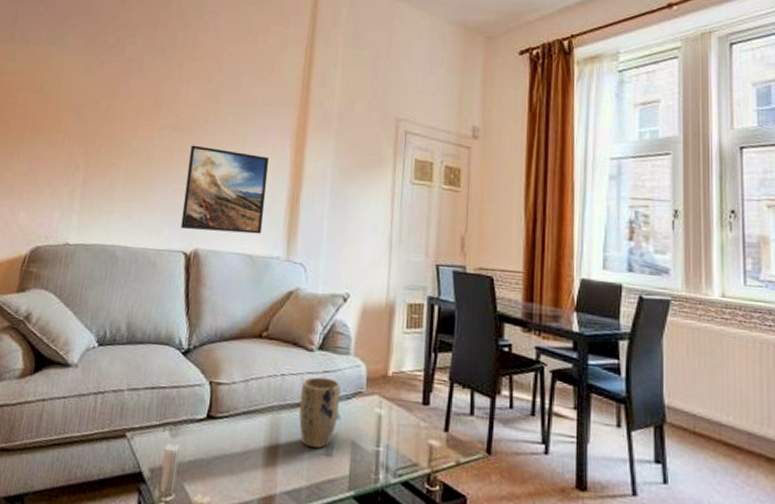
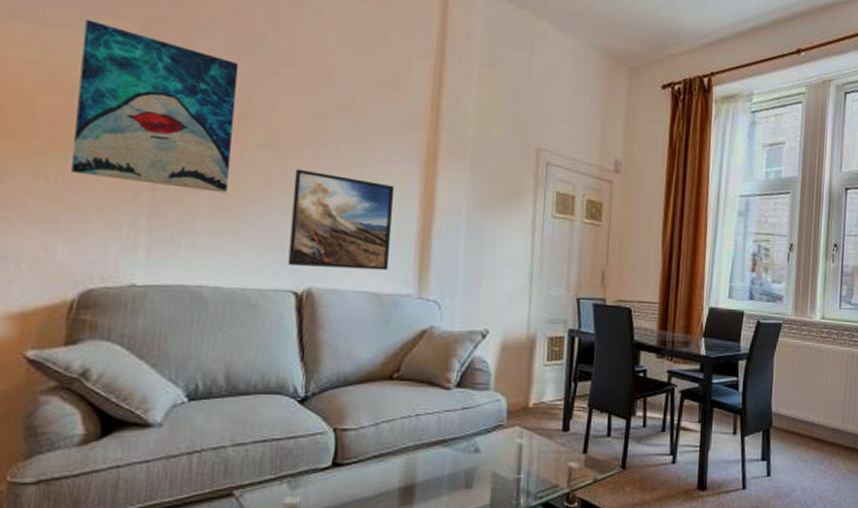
wall art: none [35,37,154,167] -> present [72,19,239,193]
plant pot: present [299,377,341,449] -> none [437,415,480,483]

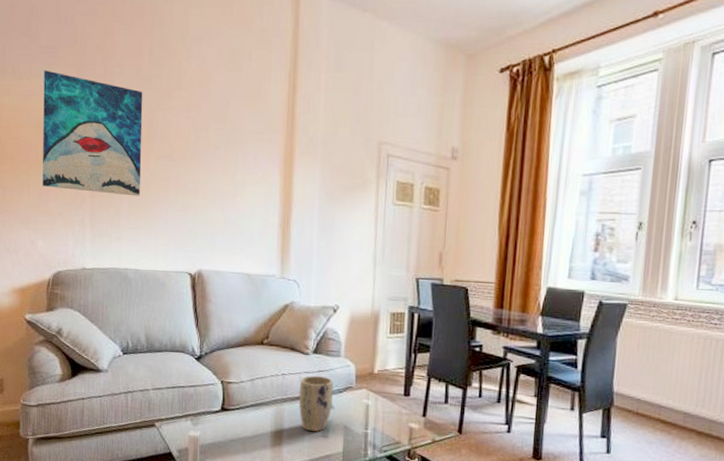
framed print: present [288,169,395,271] -> none [184,174,261,255]
plant pot: none [437,415,480,483] -> present [299,376,333,432]

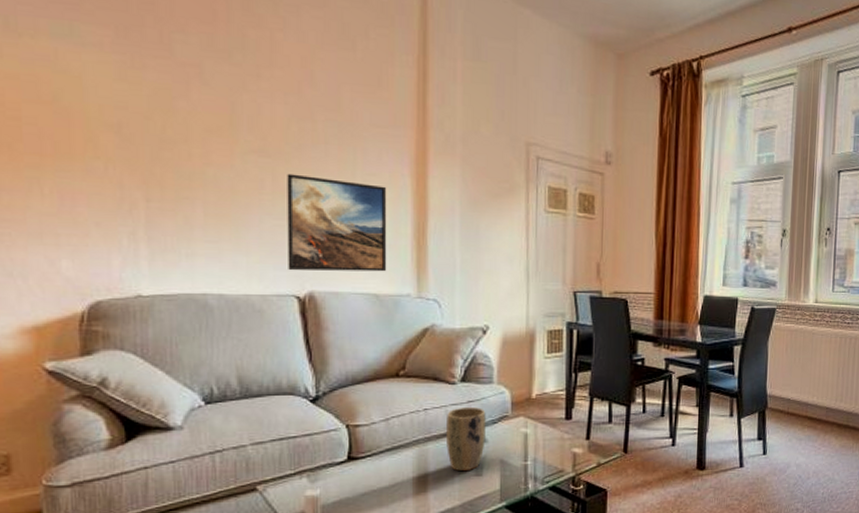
wall art: present [43,70,143,197] -> none [59,27,222,201]
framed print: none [184,174,261,255] -> present [287,173,387,272]

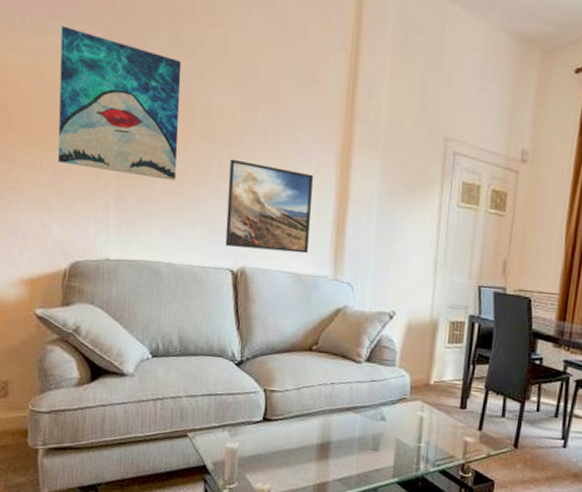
wall art: none [59,27,222,201] -> present [59,25,182,181]
plant pot: present [447,407,486,472] -> none [348,385,386,445]

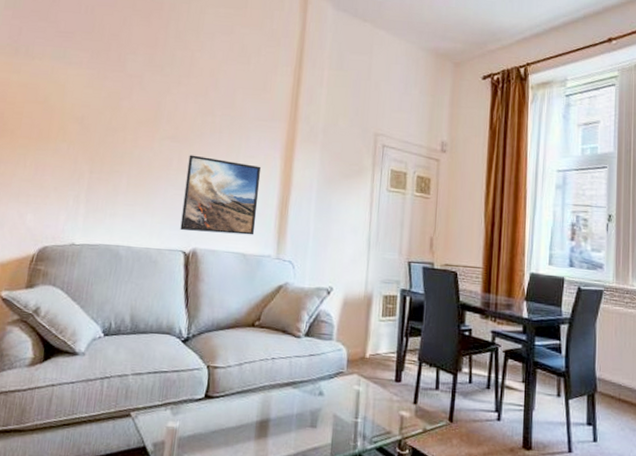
wall art: present [59,25,182,181] -> none [41,52,154,174]

